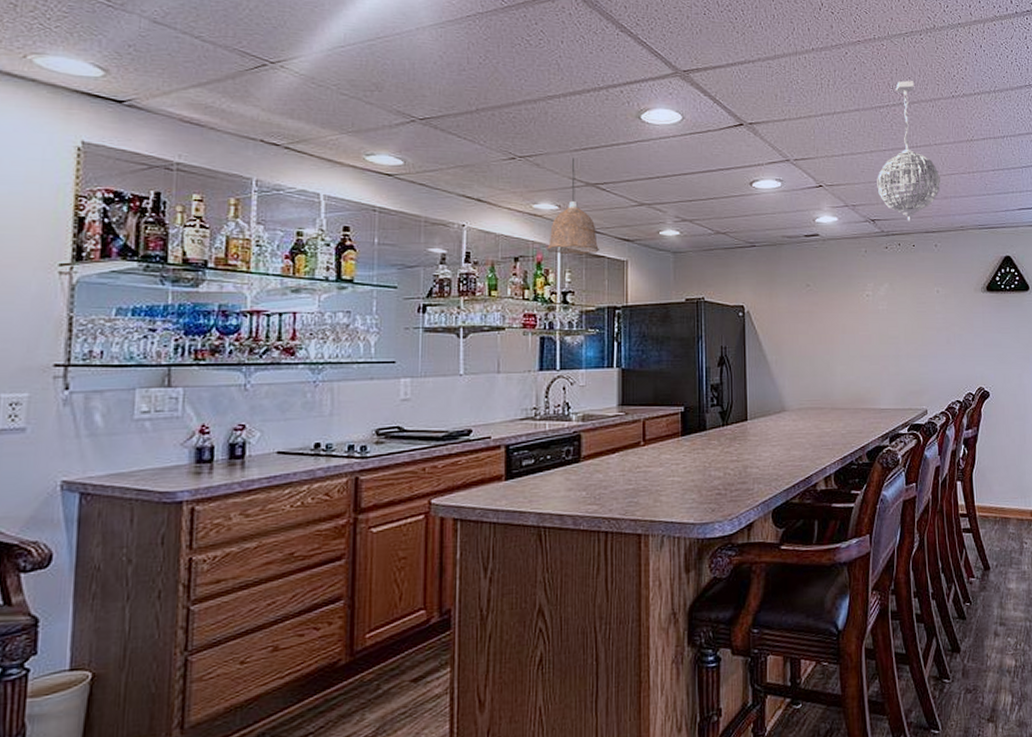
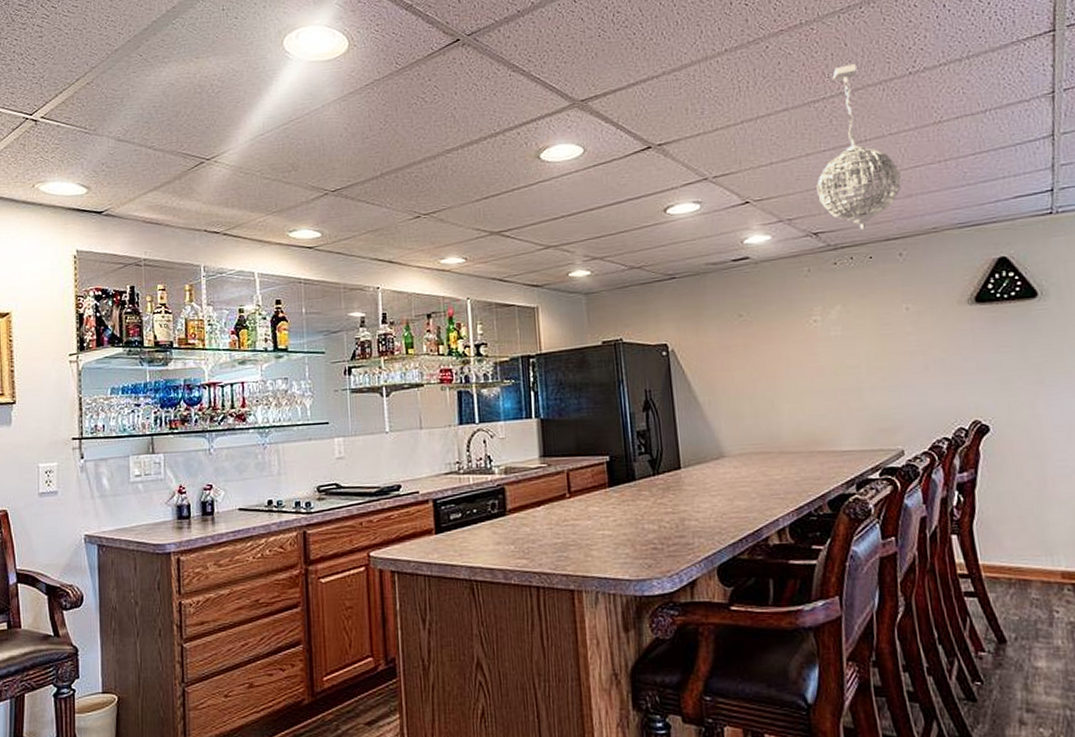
pendant lamp: present [547,158,599,254] -> none [457,208,508,307]

